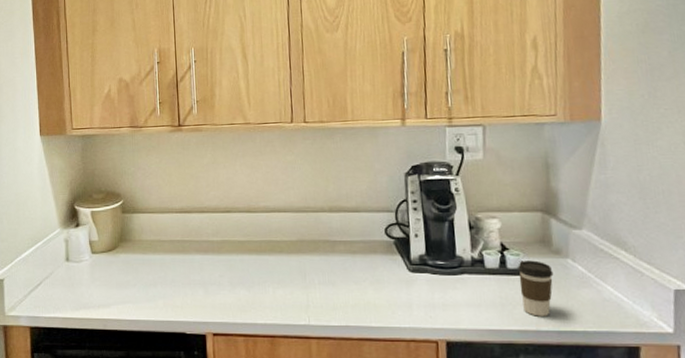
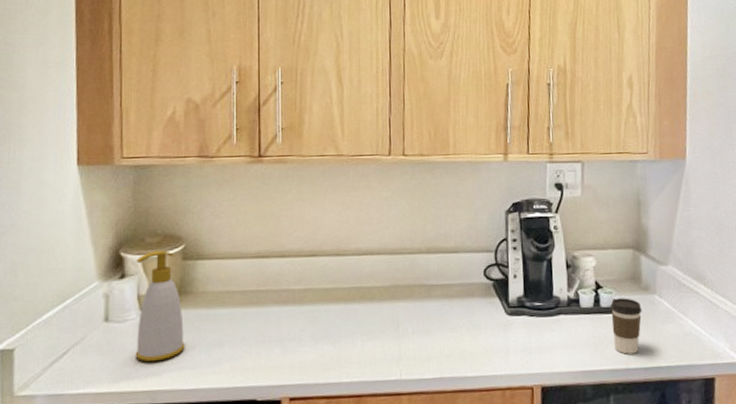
soap bottle: none [87,204,127,295] -> present [135,250,185,362]

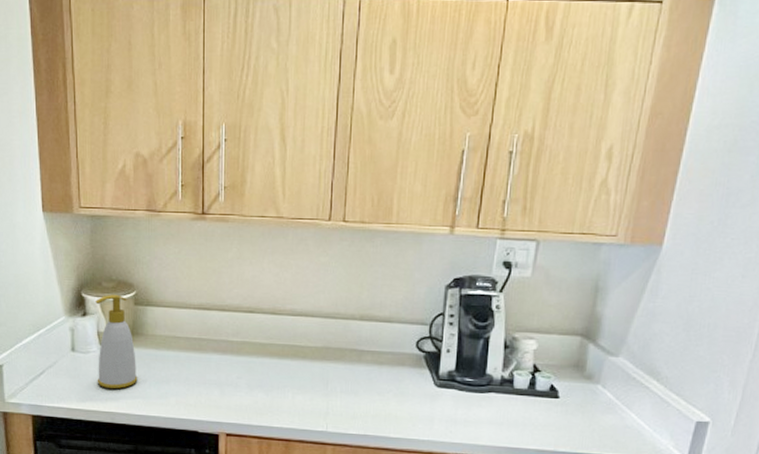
coffee cup: present [610,298,642,355] -> none [544,383,581,439]

